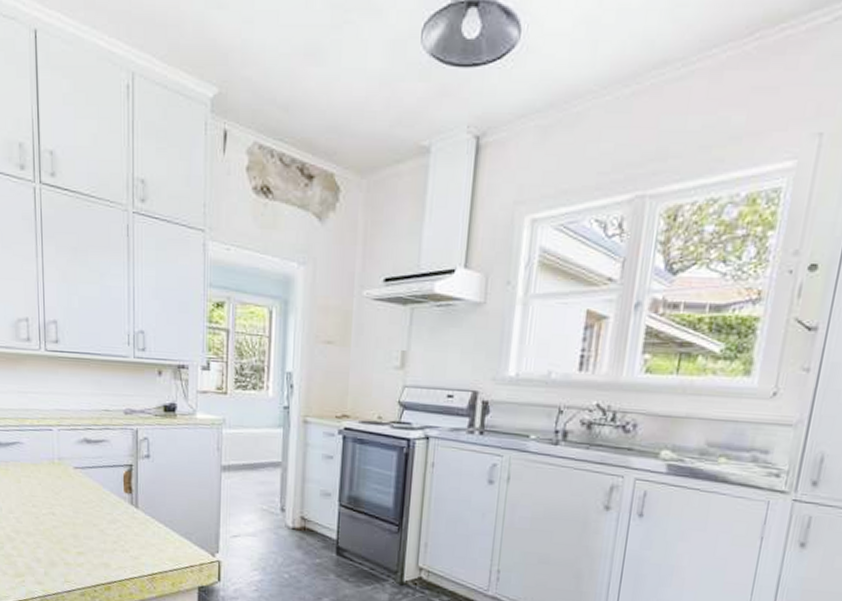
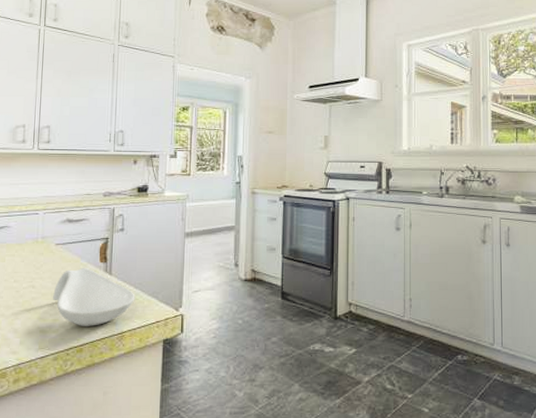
spoon rest: none [75,497,166,564] -> present [53,267,135,326]

